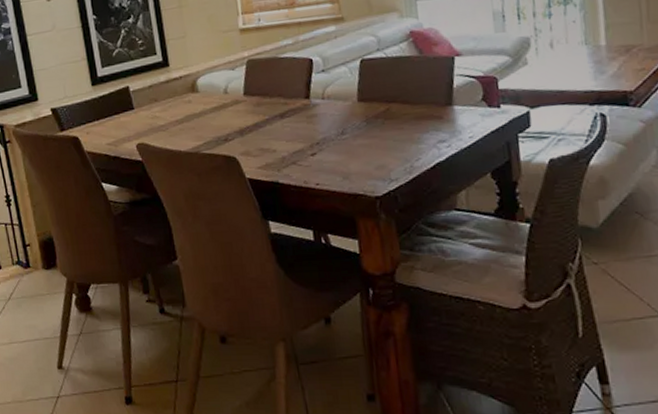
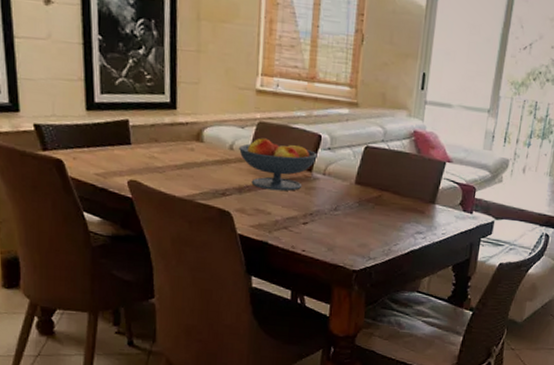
fruit bowl: none [233,72,312,127] -> present [239,138,317,191]

